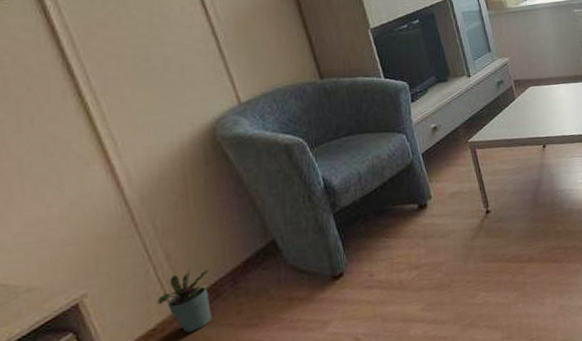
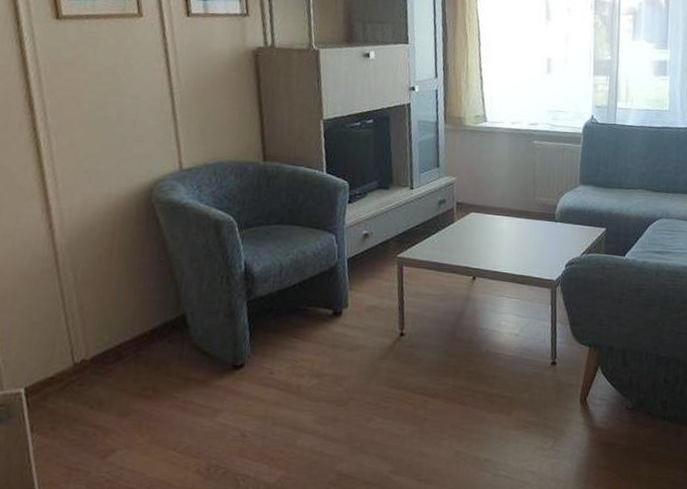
potted plant: present [157,266,212,333] -> none [61,322,117,389]

